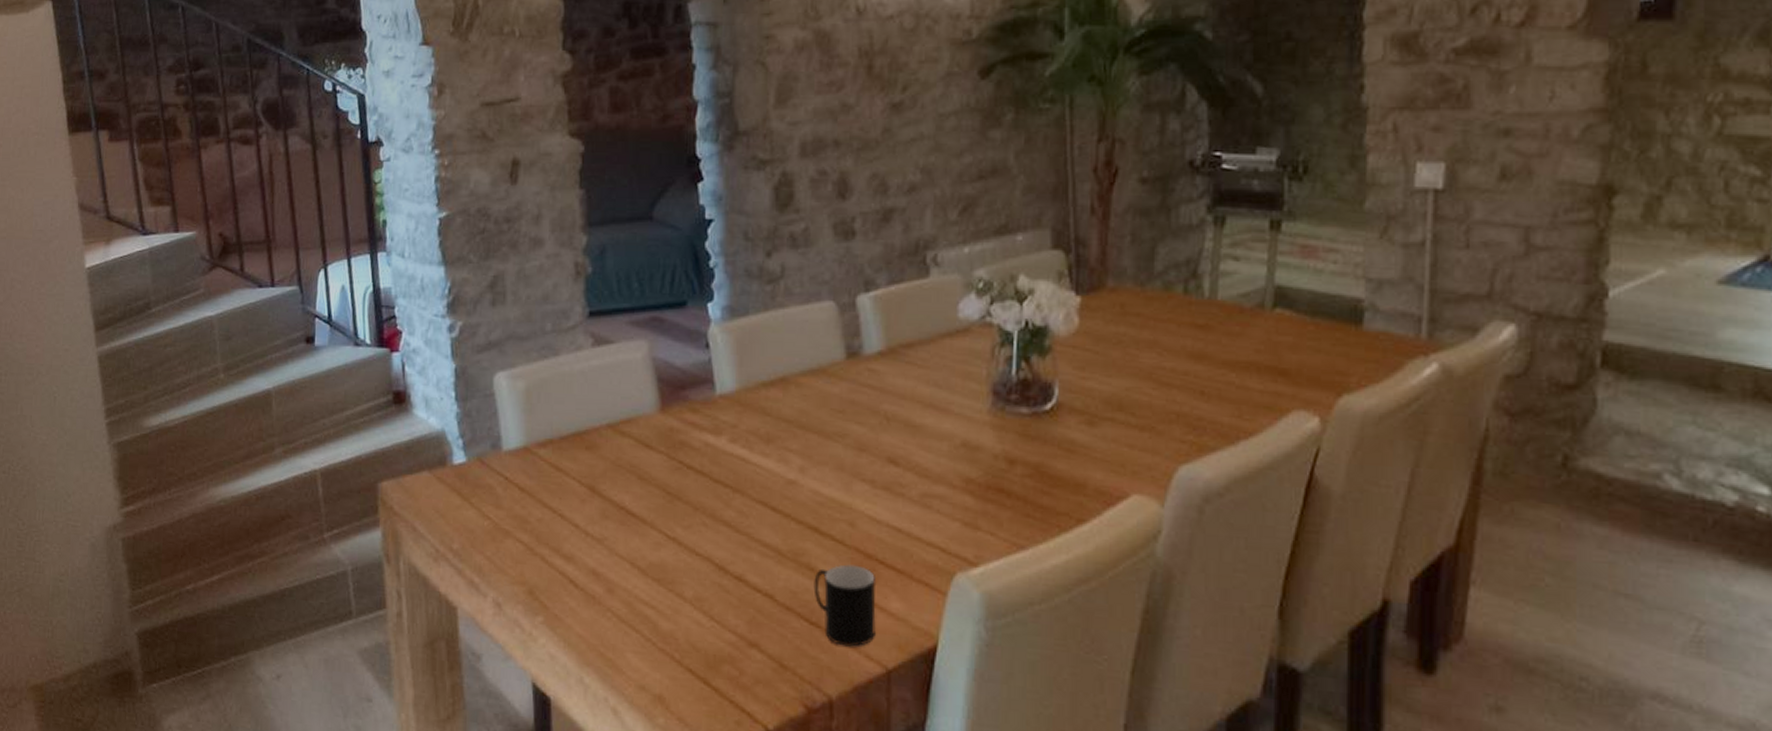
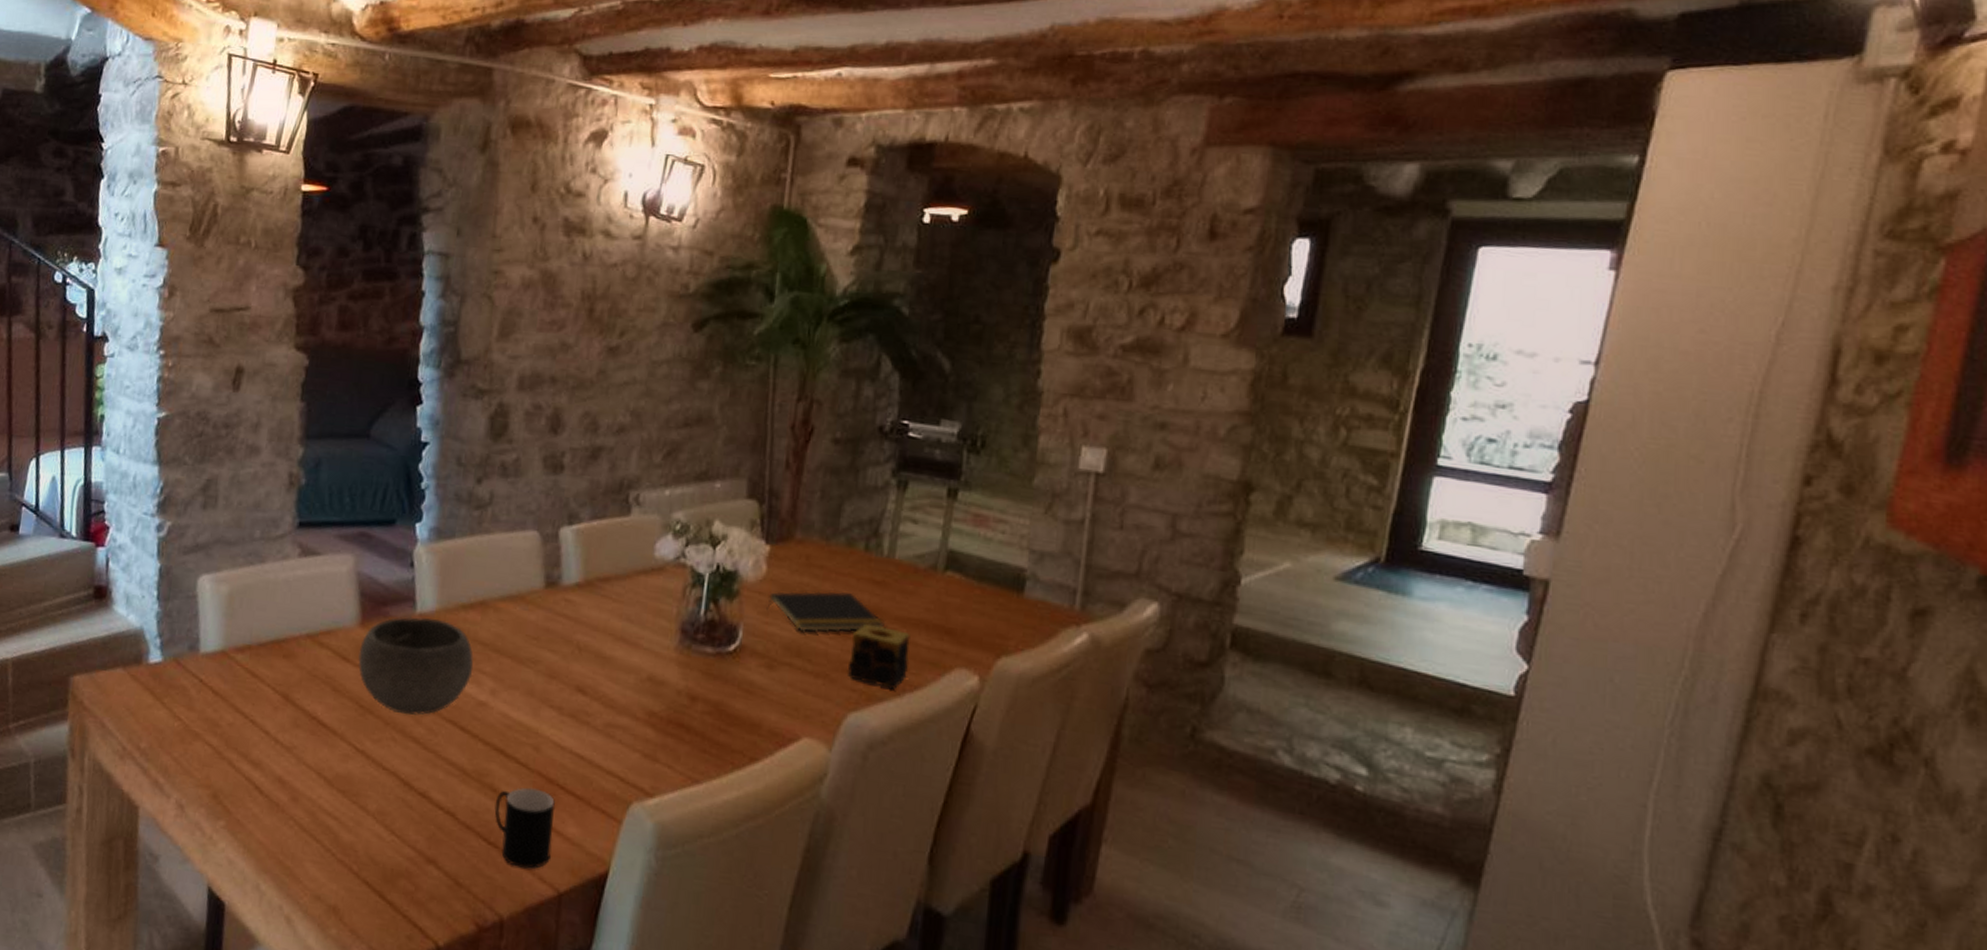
bowl: none [661,398,780,499] -> present [357,616,474,716]
notepad: none [1082,339,1211,385] -> present [766,591,885,632]
candle: none [1176,370,1241,437] -> present [848,623,911,689]

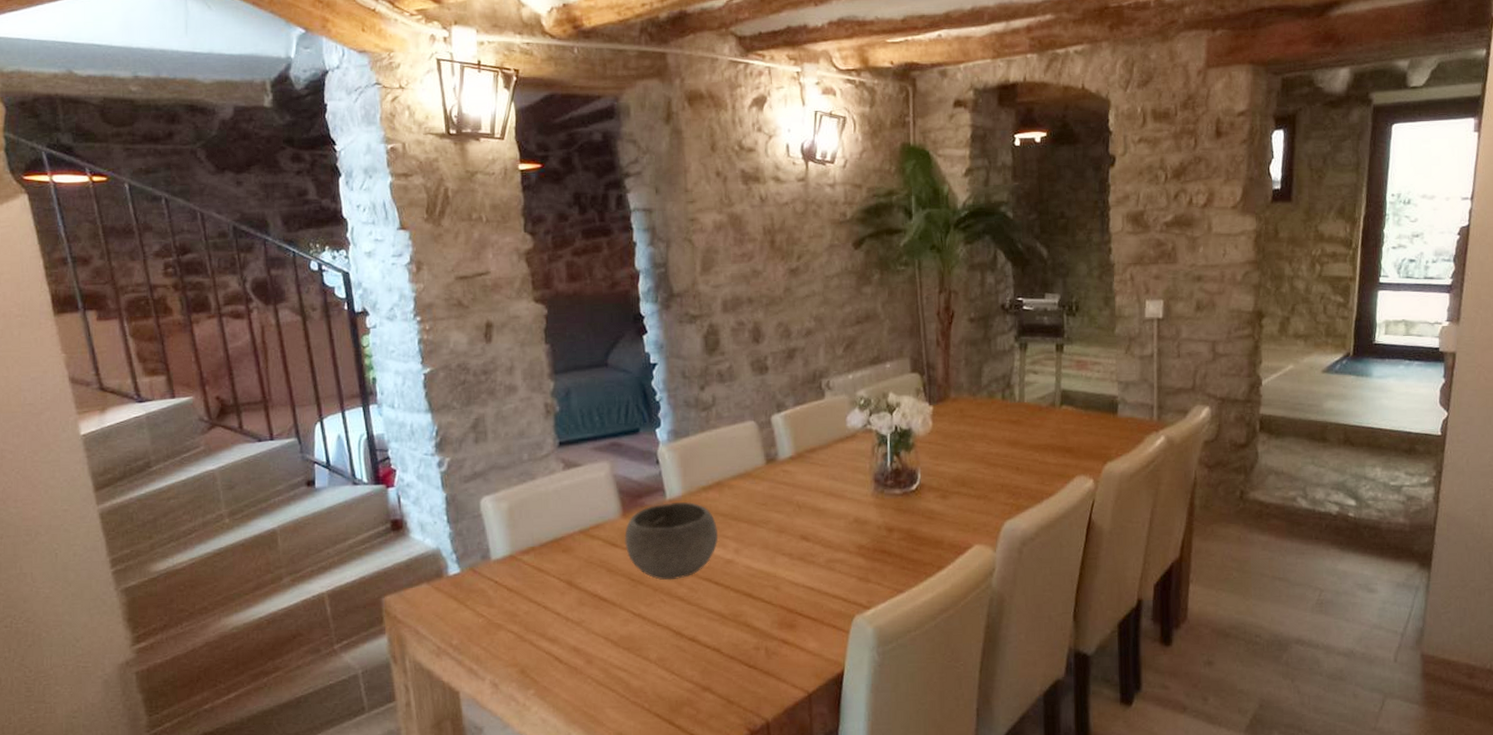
cup: present [494,787,556,869] -> none [750,618,799,681]
notepad: present [766,591,885,632] -> none [936,433,1023,467]
candle: present [848,623,911,689] -> none [1000,453,1043,498]

